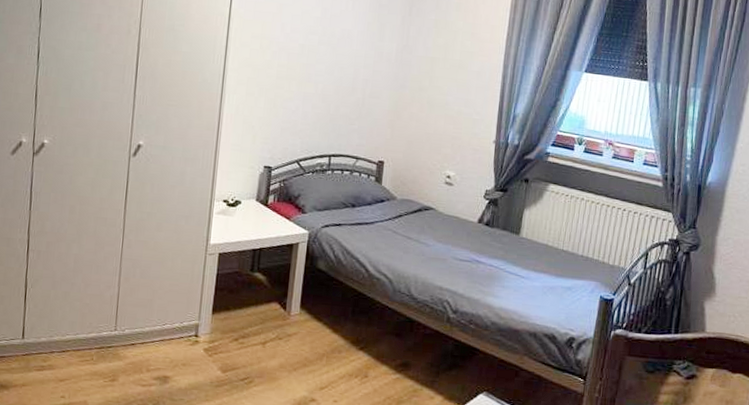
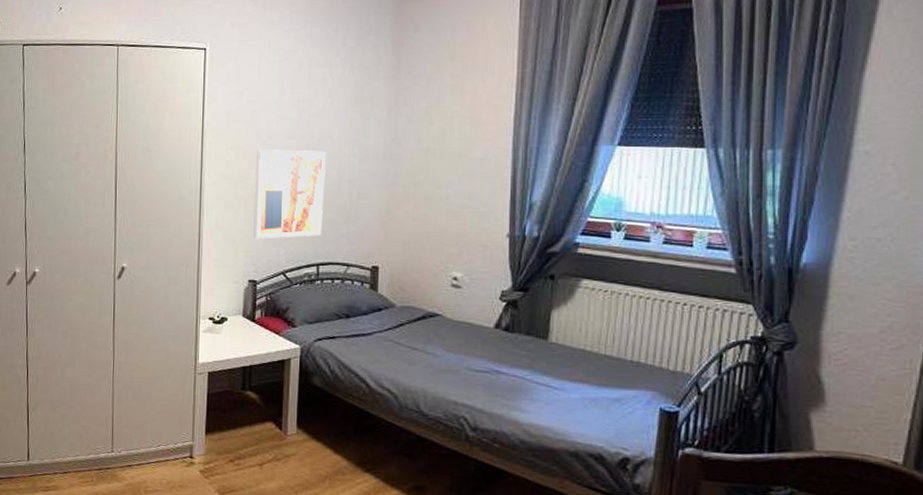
wall art: none [270,42,345,129] -> present [252,149,326,239]

